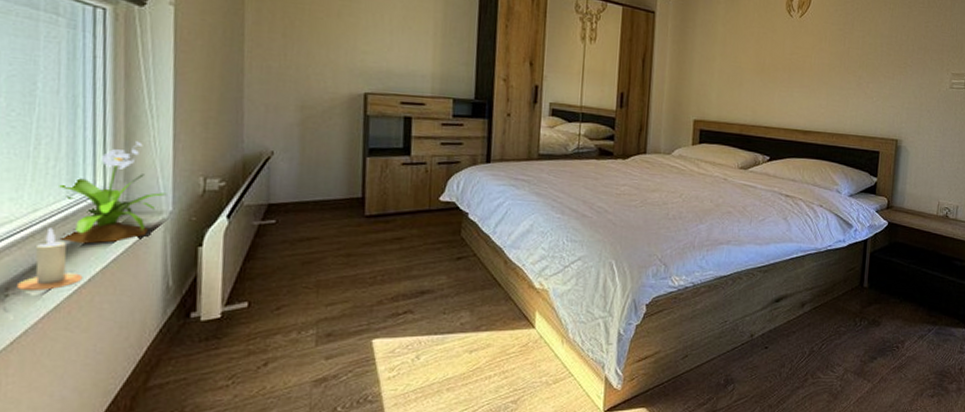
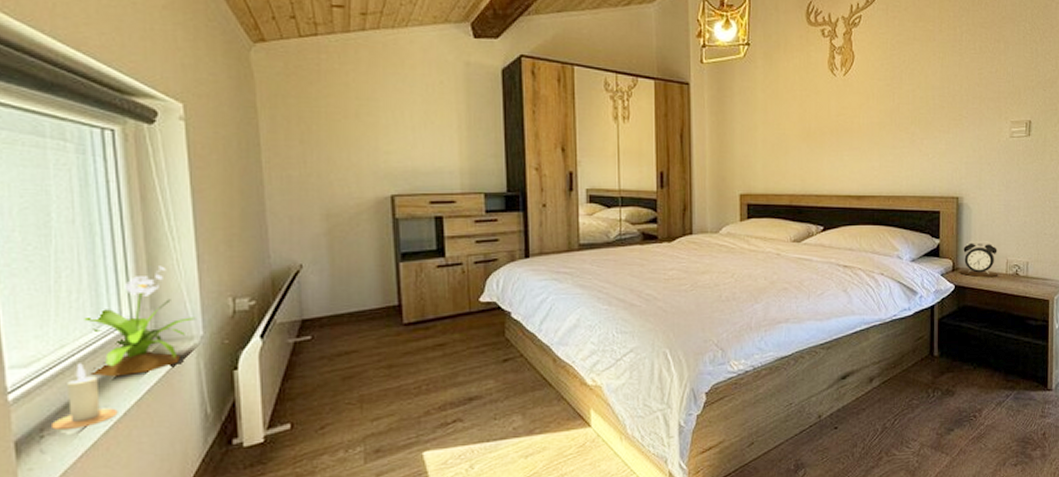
alarm clock: none [893,182,930,218] -> present [960,241,999,278]

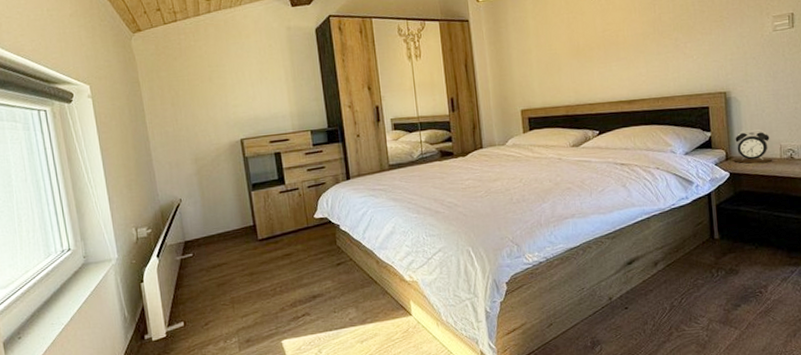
candle: present [52,363,118,431] -> none [25,283,67,333]
potted flower: present [84,266,196,377] -> none [39,208,112,293]

